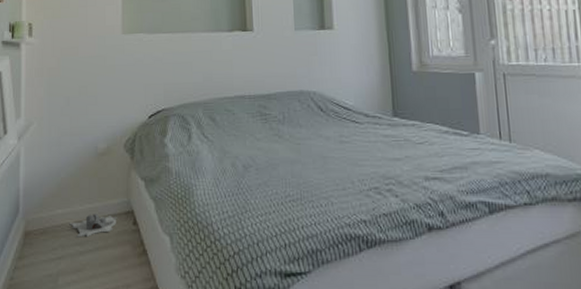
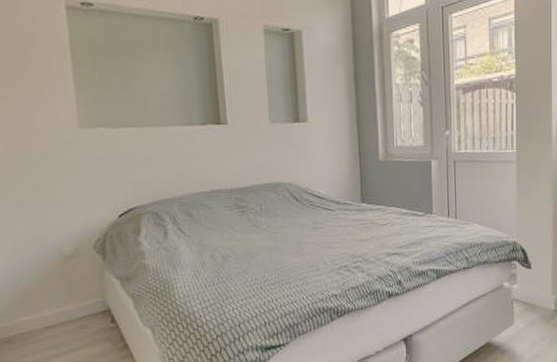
slippers: present [69,214,117,237] -> none [38,317,93,342]

